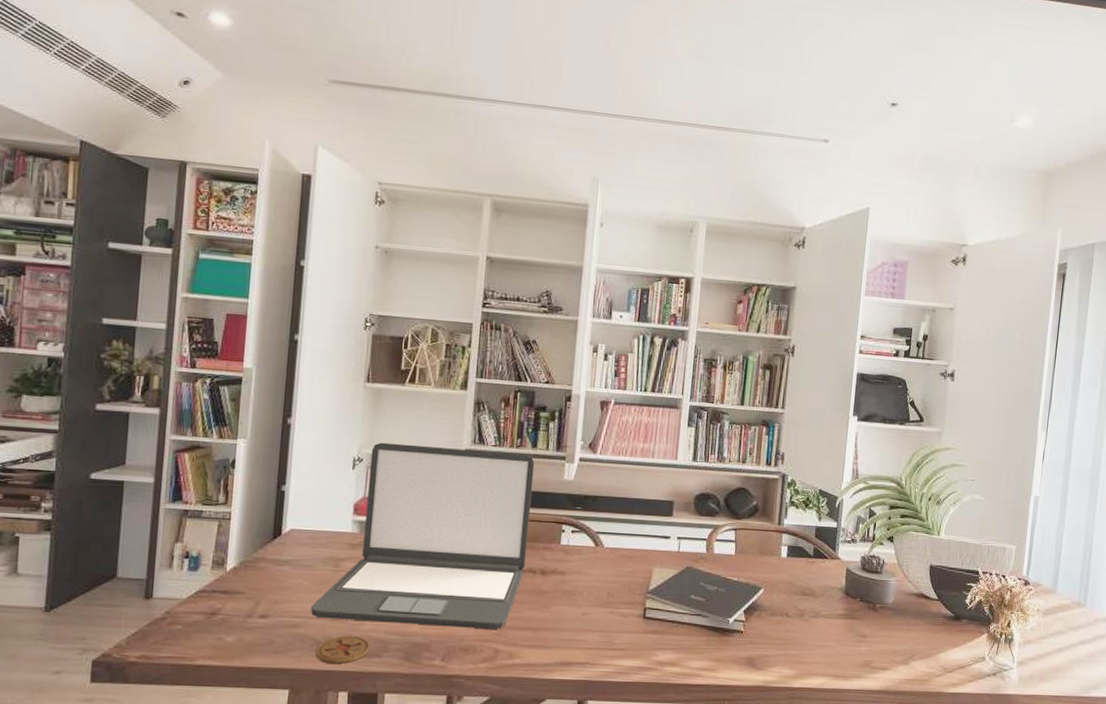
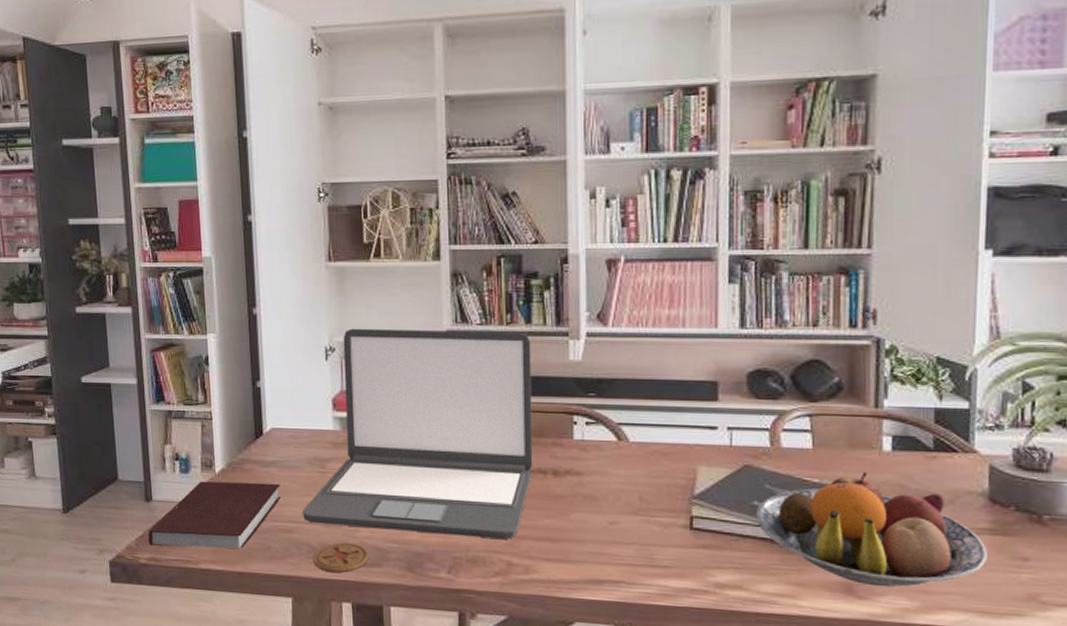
notebook: none [141,578,292,645] -> present [148,481,281,549]
fruit bowl: none [691,572,842,660] -> present [755,471,987,587]

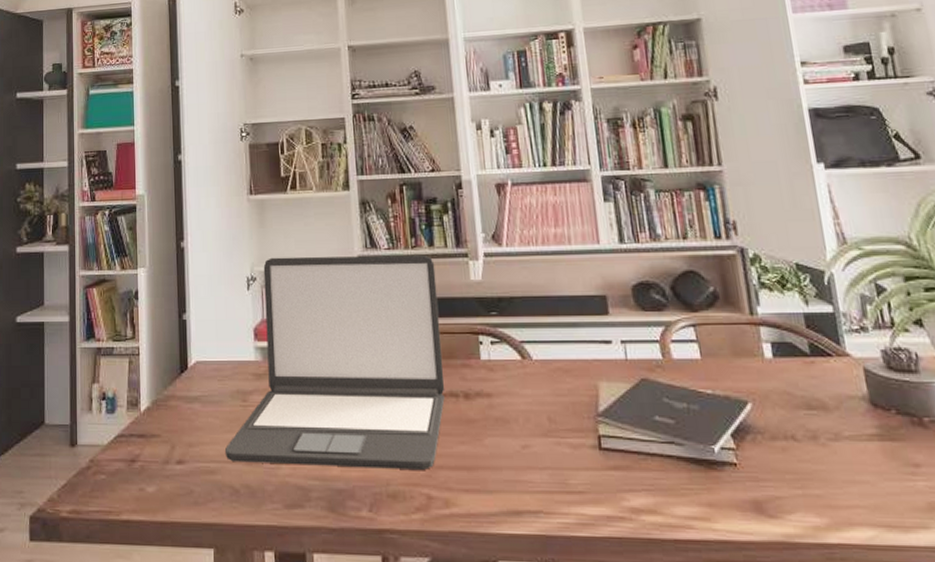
notebook: present [148,481,281,549] -> none [70,420,204,497]
coaster: present [313,542,369,573] -> none [235,481,291,517]
fruit bowl: present [755,471,987,587] -> none [658,380,882,504]

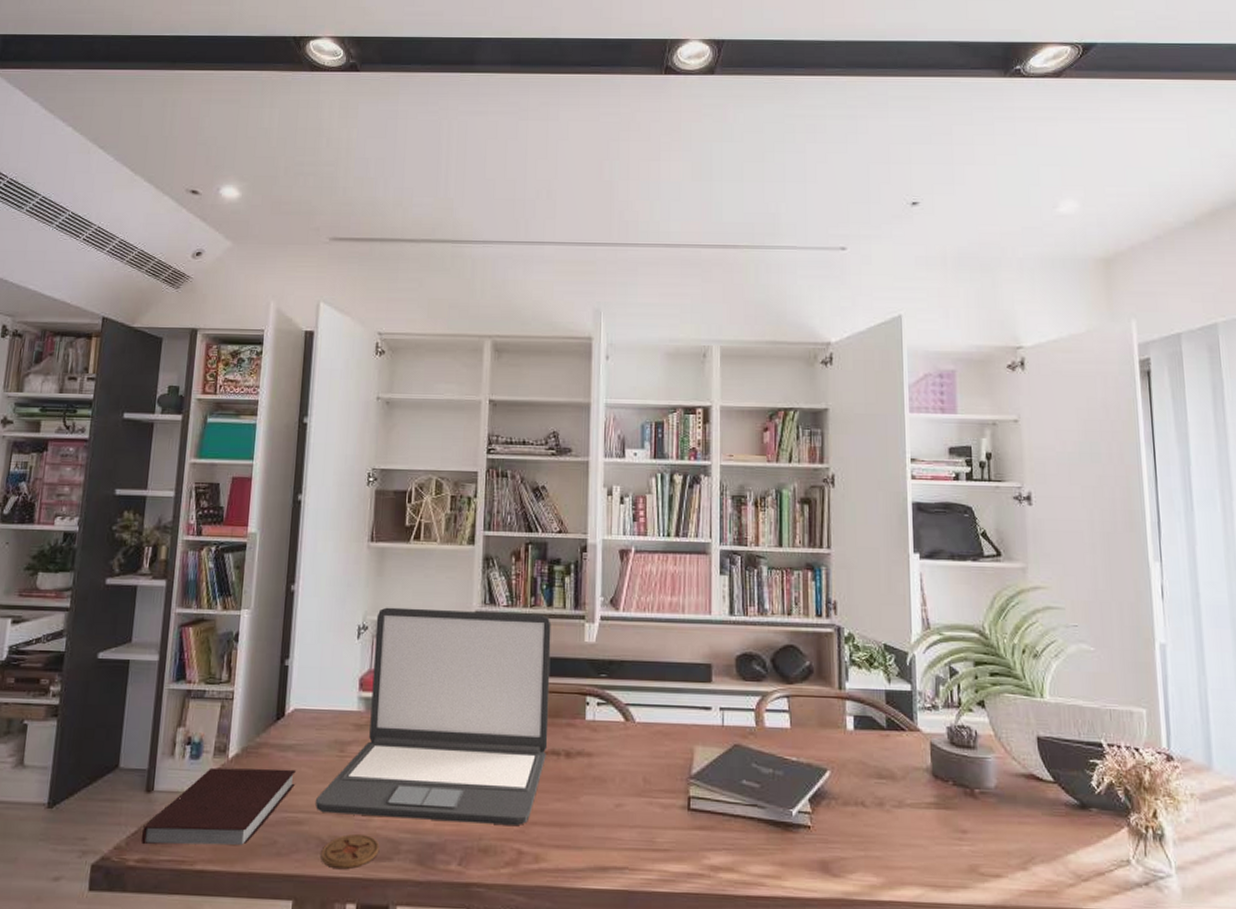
notebook: none [70,420,204,497] -> present [141,767,296,846]
coaster: none [235,481,291,517] -> present [321,833,380,869]

